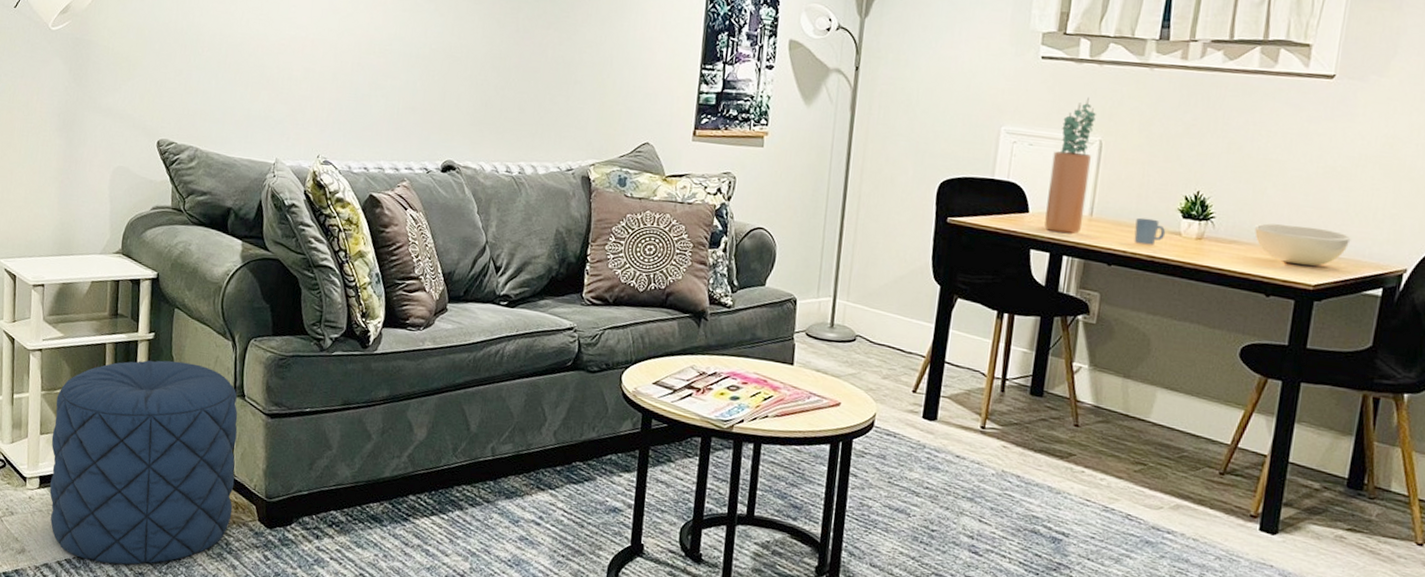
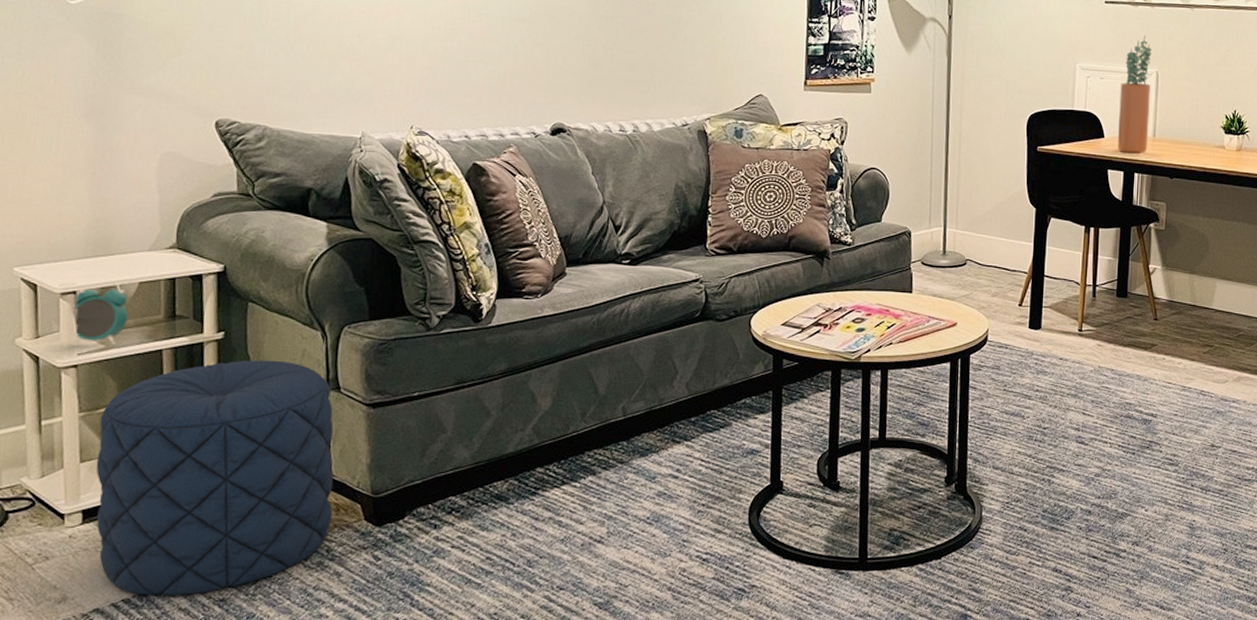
alarm clock: none [40,279,82,336] -> present [73,282,128,346]
mug: present [1134,217,1166,247] -> none [1189,135,1213,160]

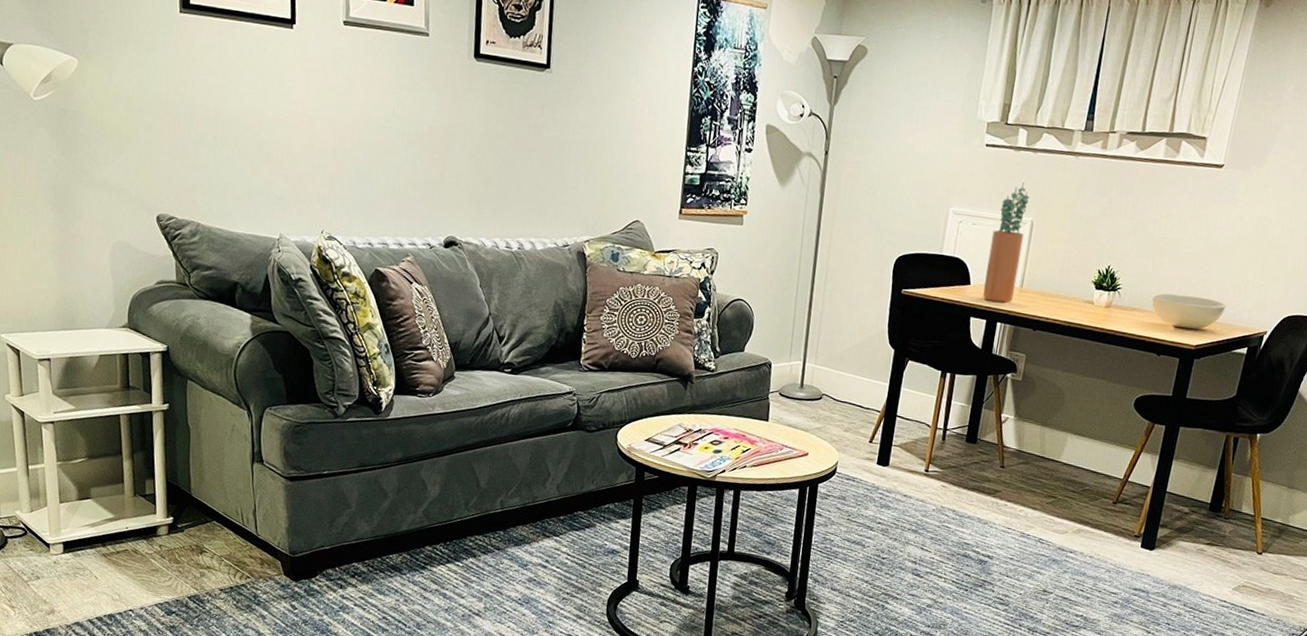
alarm clock: present [73,282,128,346] -> none [48,353,91,408]
pouf: present [96,360,334,595] -> none [72,429,259,620]

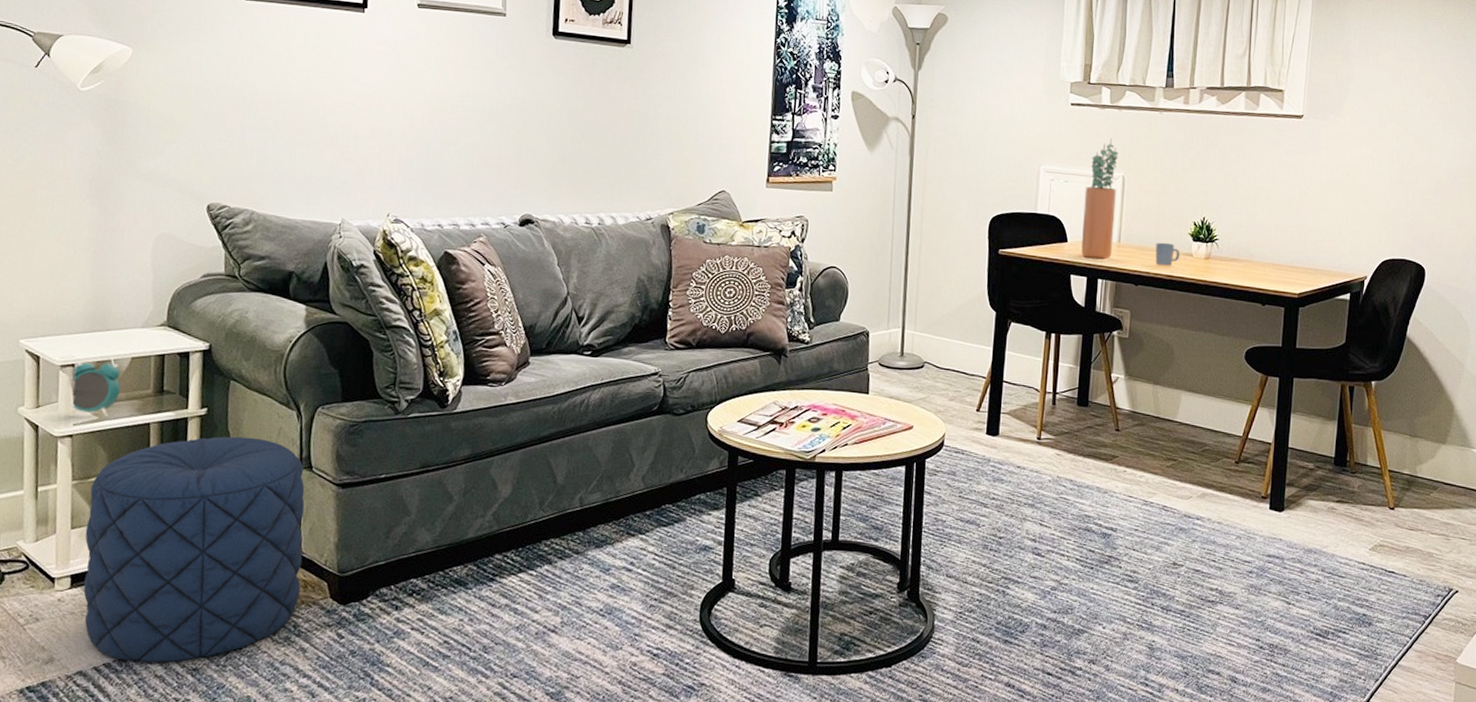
alarm clock: none [48,353,91,408] -> present [70,357,121,418]
pouf: none [72,429,259,620] -> present [83,436,305,663]
mug: none [1055,288,1082,314] -> present [1155,242,1180,267]
bowl: present [1152,293,1227,330] -> none [1250,242,1324,278]

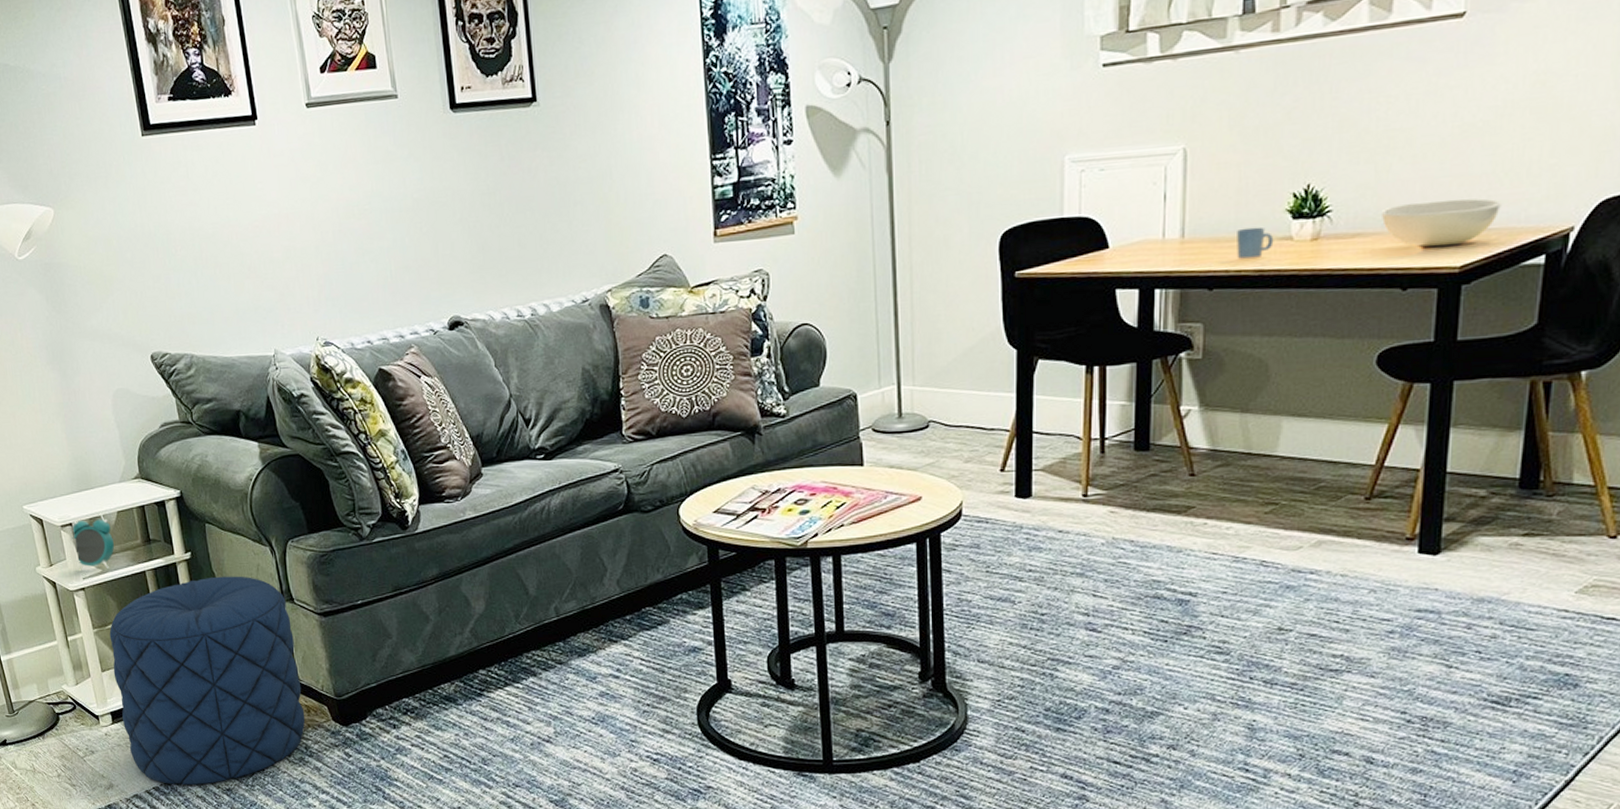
vase: present [1081,138,1118,259] -> none [1129,100,1175,264]
bowl: none [1250,242,1324,278] -> present [1382,198,1502,247]

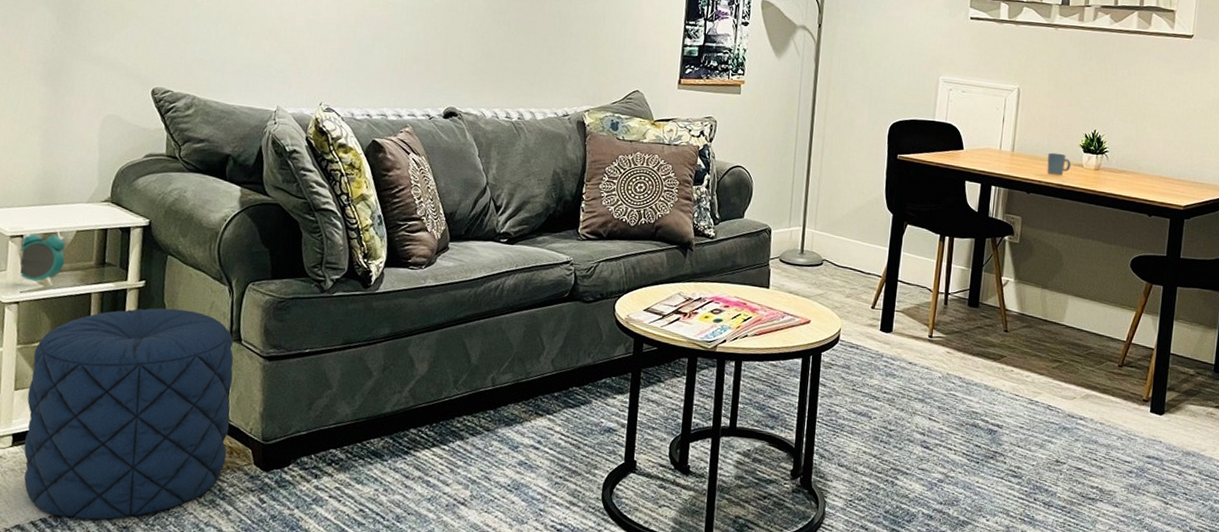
bowl: present [1382,198,1502,247] -> none [1139,156,1210,191]

